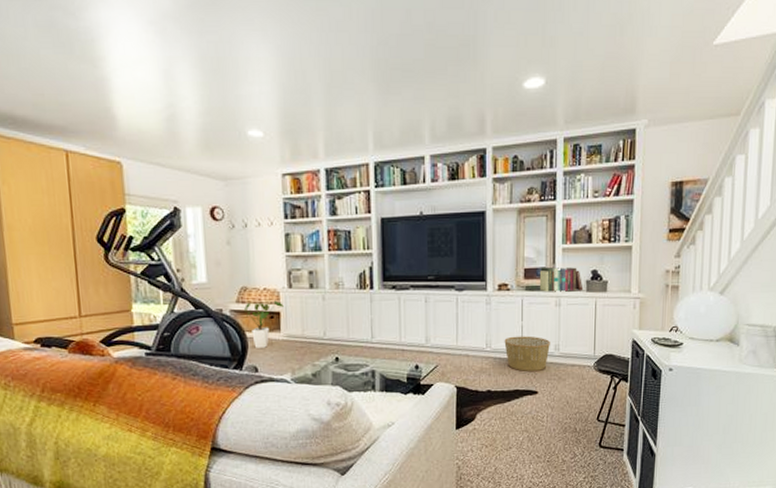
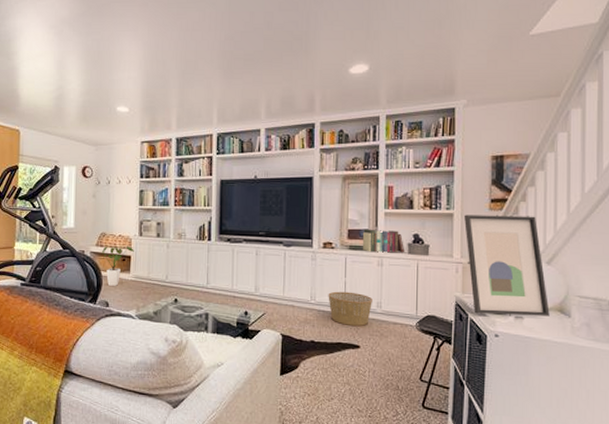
picture frame: none [643,245,721,349] -> present [464,214,550,316]

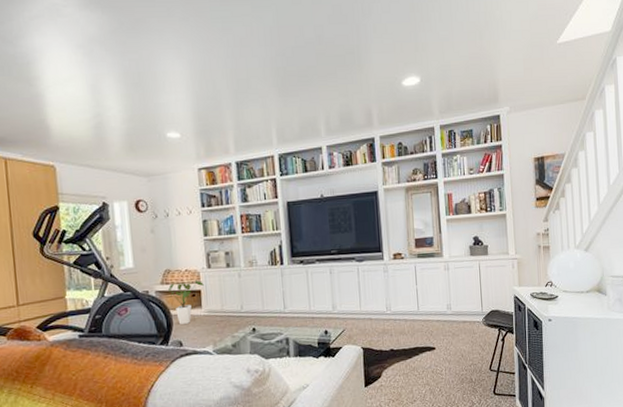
basket: present [328,291,372,327] -> none [402,298,443,331]
books: present [362,229,405,253] -> none [428,235,468,259]
picture frame: present [464,214,550,316] -> none [516,210,590,303]

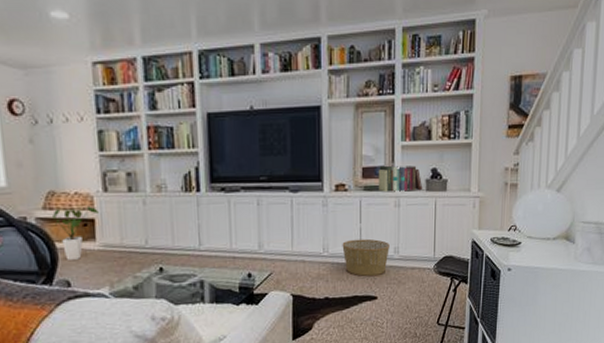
basket: none [402,298,443,331] -> present [342,238,389,277]
books: none [428,235,468,259] -> present [378,165,423,193]

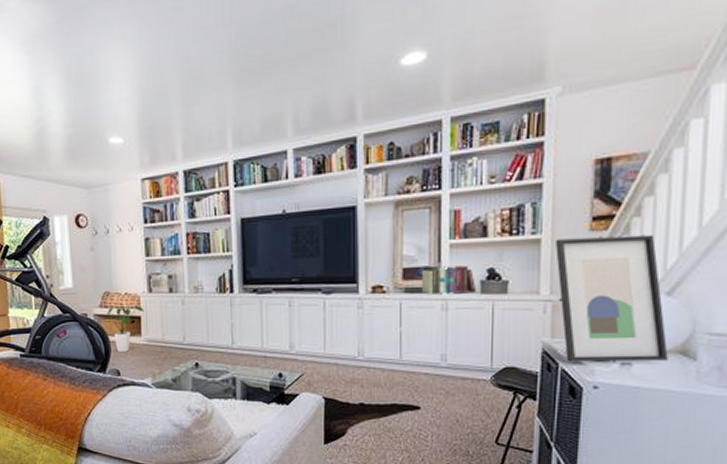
basket: present [342,238,389,277] -> none [379,344,435,385]
picture frame: none [482,141,557,249] -> present [556,235,668,363]

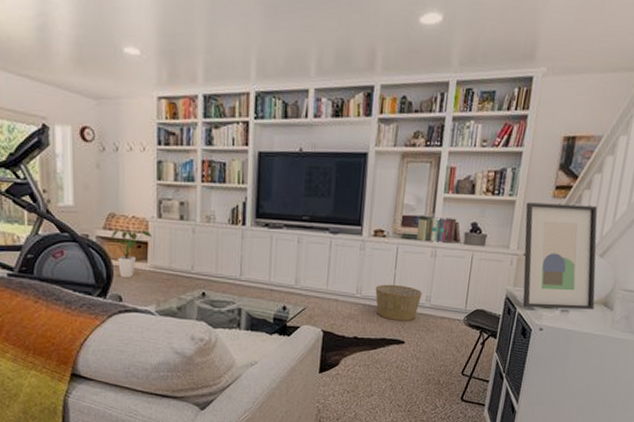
basket: none [379,344,435,385] -> present [375,284,422,322]

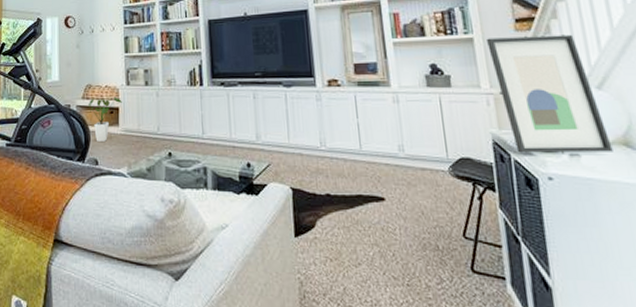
basket: present [375,284,422,322] -> none [340,134,393,175]
books: present [416,215,462,243] -> none [370,61,423,88]

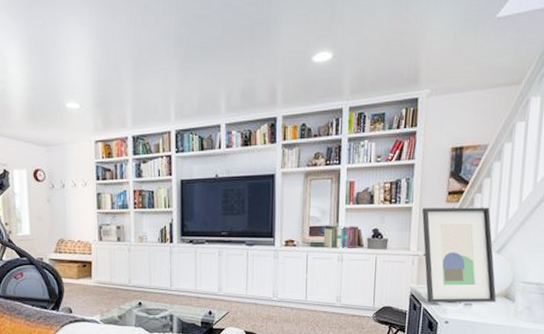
house plant: present [89,96,122,143] -> none [61,251,95,294]
books: none [370,61,423,88] -> present [323,225,365,248]

